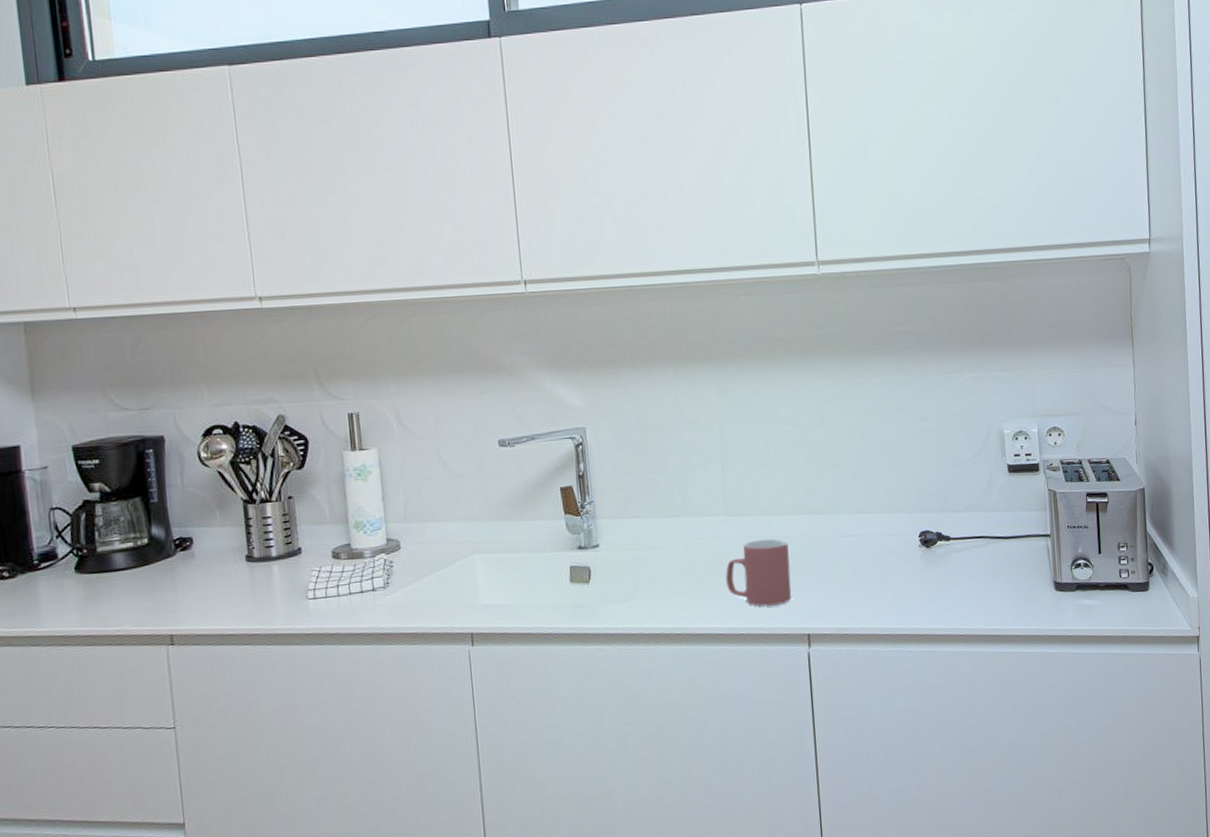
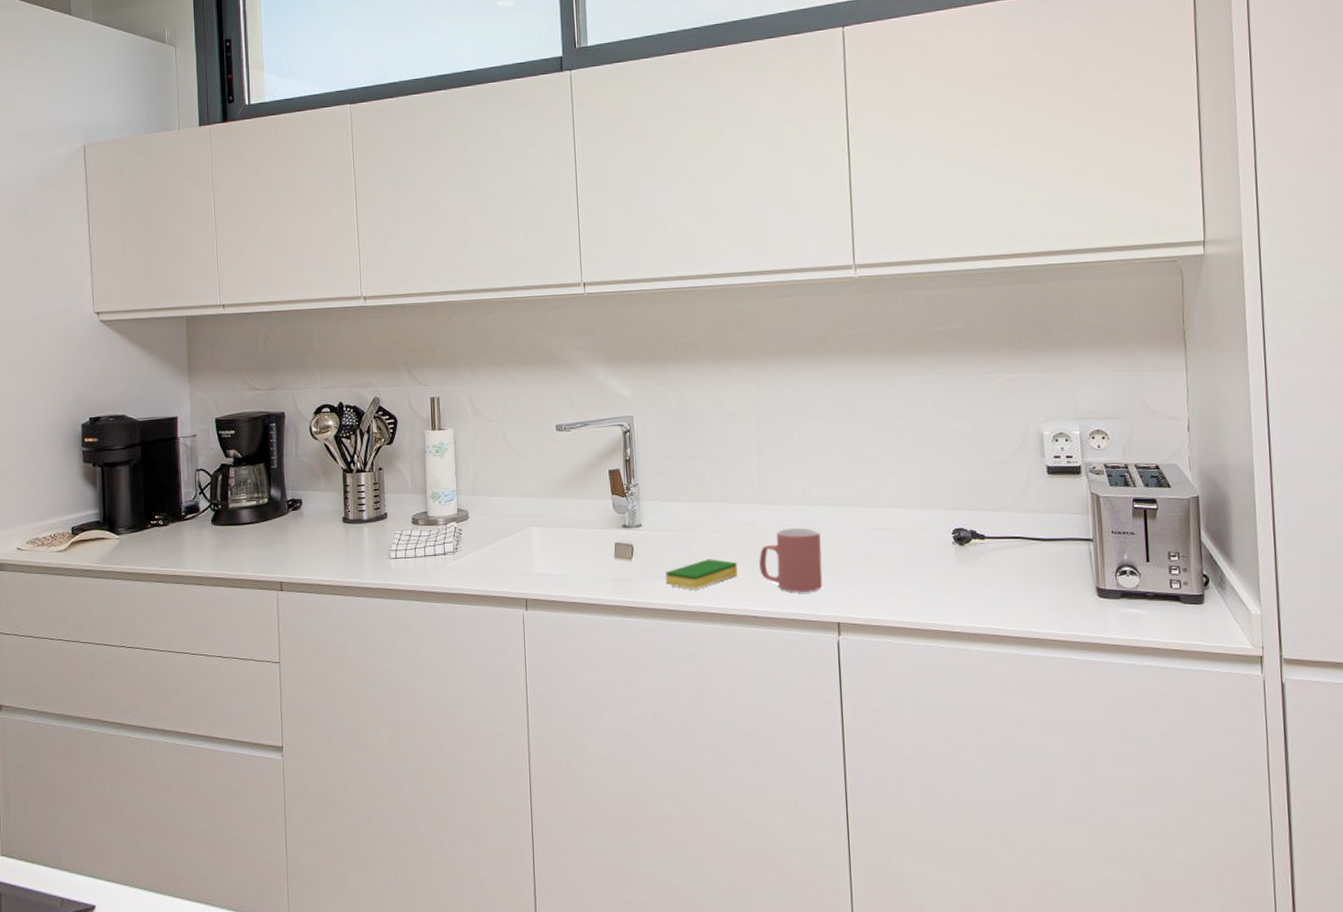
dish sponge: none [627,577,704,611] -> present [666,559,738,590]

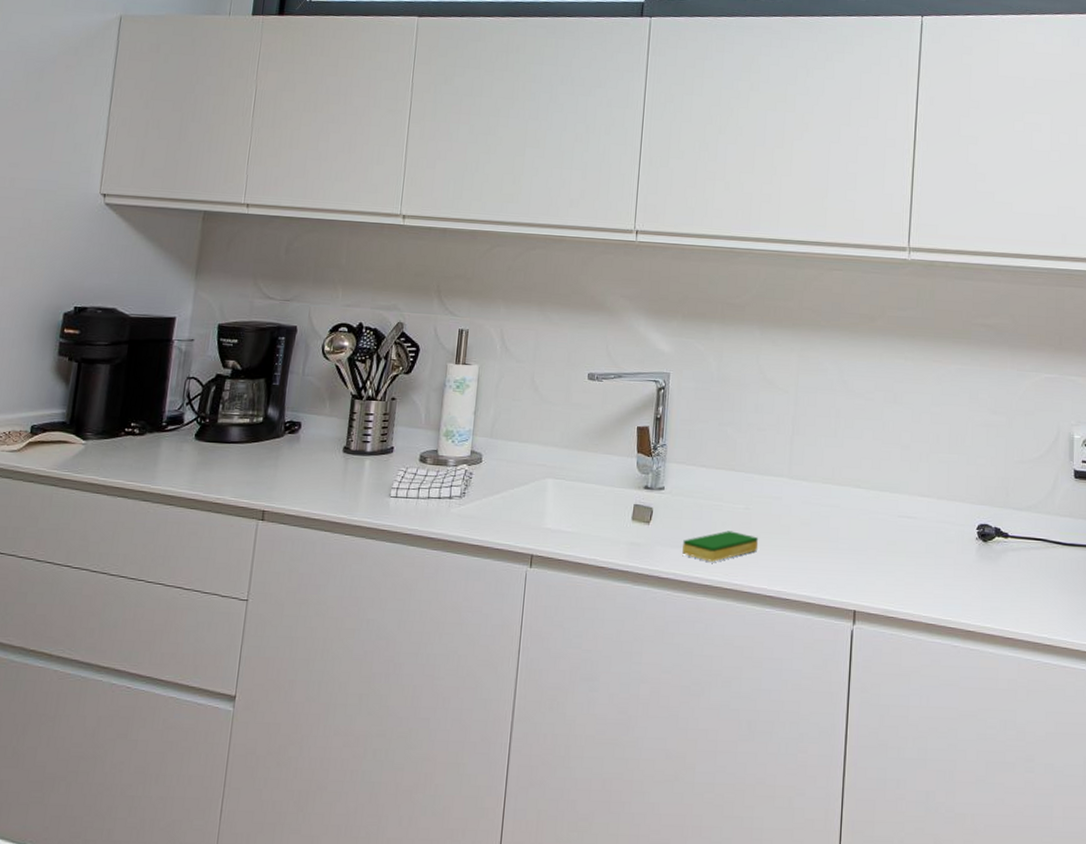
mug: present [759,527,823,592] -> none [780,506,846,576]

